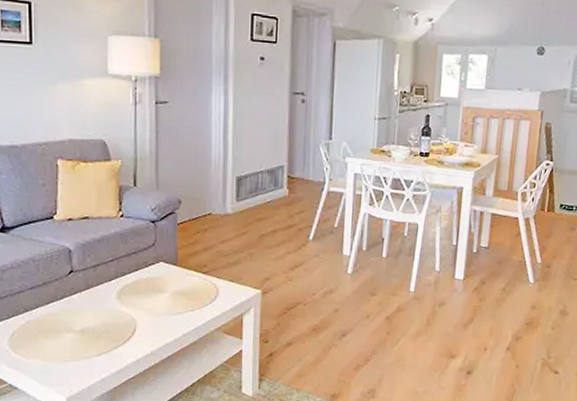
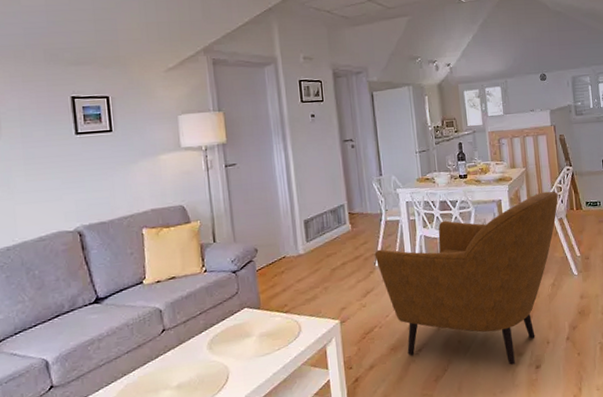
armchair: none [310,185,530,366] -> present [374,191,558,365]

